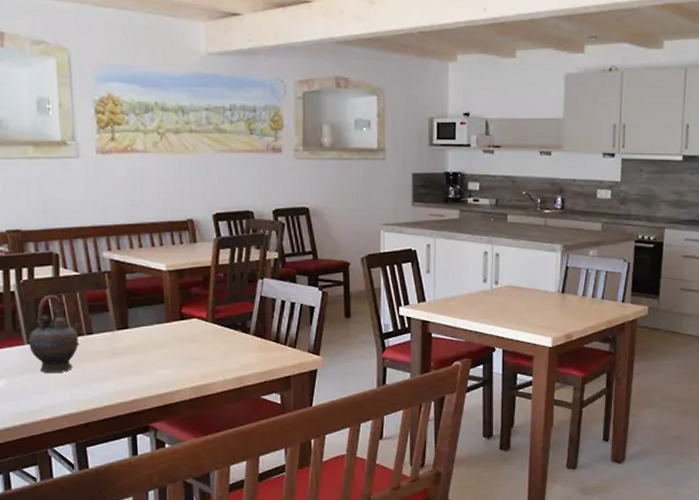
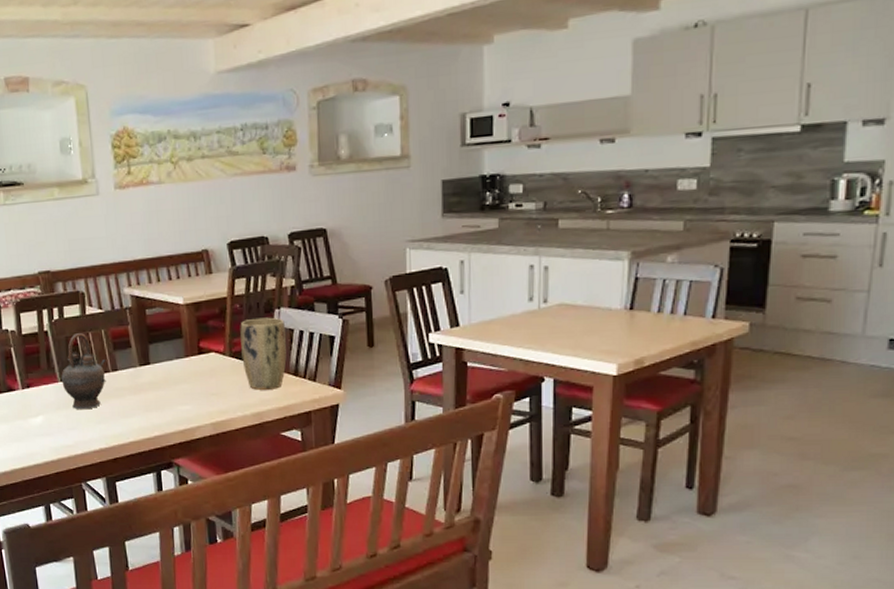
plant pot: none [223,287,268,355] -> present [240,317,287,390]

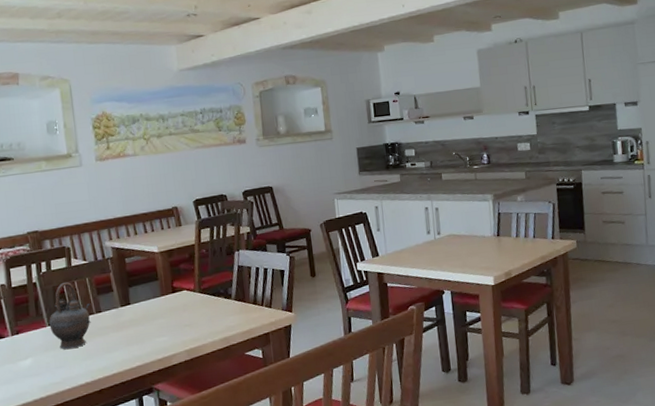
plant pot: present [240,317,287,390] -> none [207,258,247,319]

